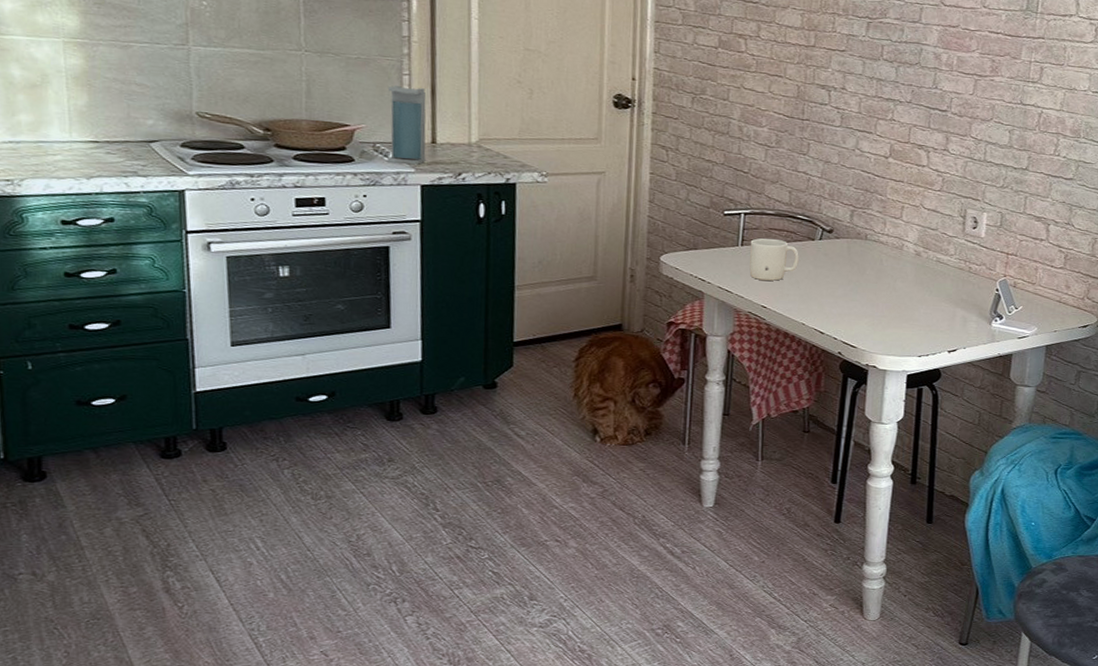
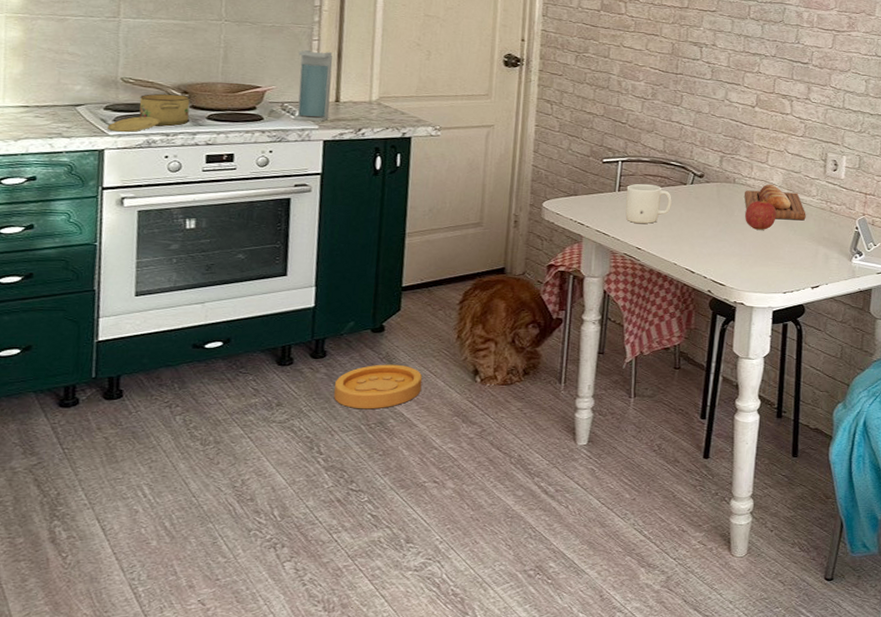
cooking pot: none [185,130,274,172] -> present [106,93,191,133]
pet bowl: none [447,421,540,467] -> present [334,364,423,410]
bread loaf: none [877,241,943,281] -> present [744,183,806,221]
fruit: none [878,257,912,290] -> present [745,199,777,230]

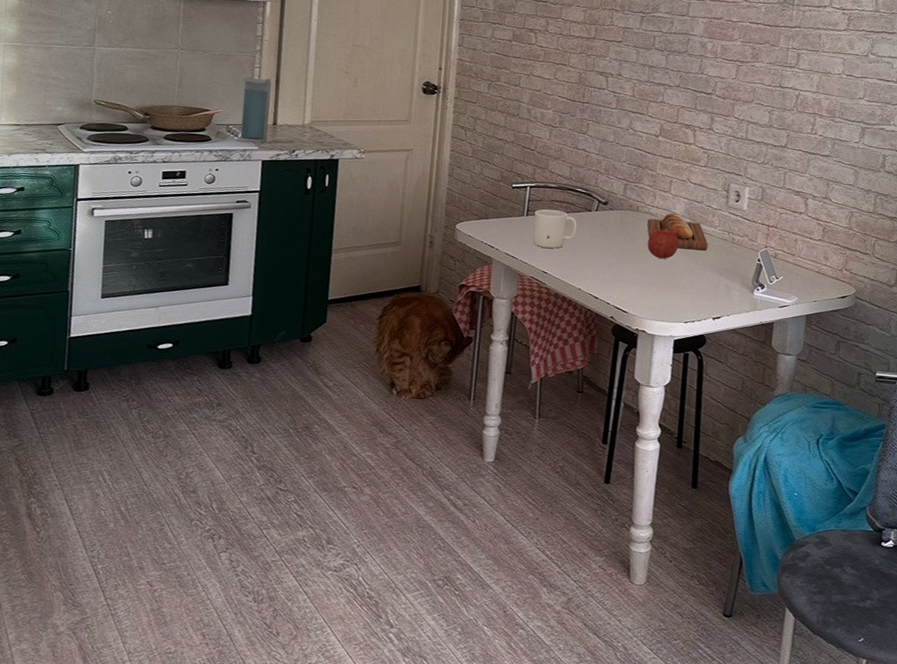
cooking pot: present [106,93,191,133] -> none [81,115,151,150]
pet bowl: present [334,364,423,410] -> none [266,372,345,415]

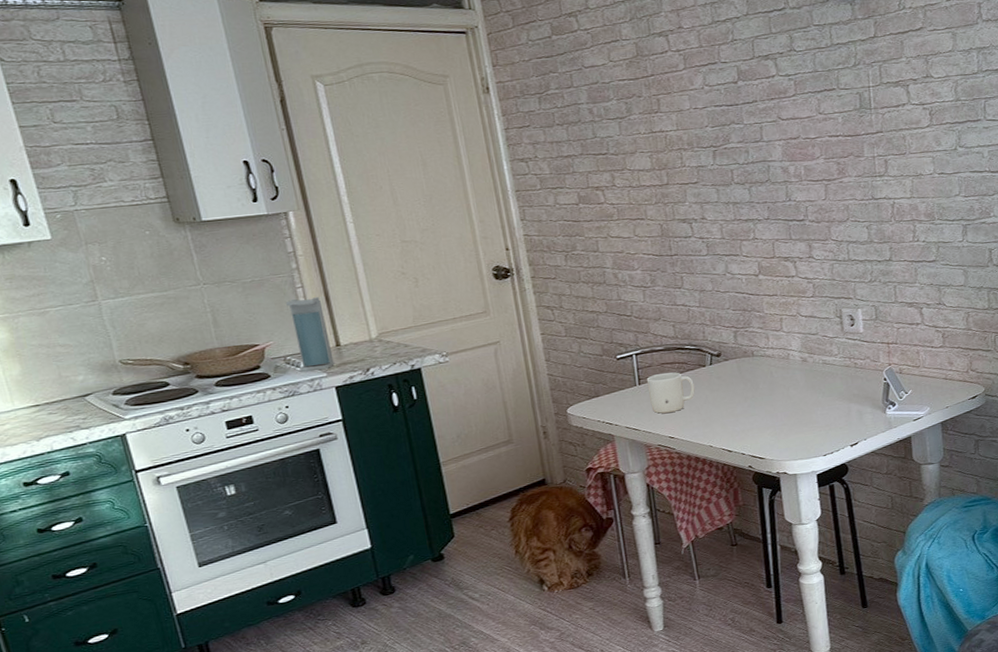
bread loaf: present [647,213,708,251] -> none [765,350,832,385]
fruit: present [648,228,679,259] -> none [770,366,802,399]

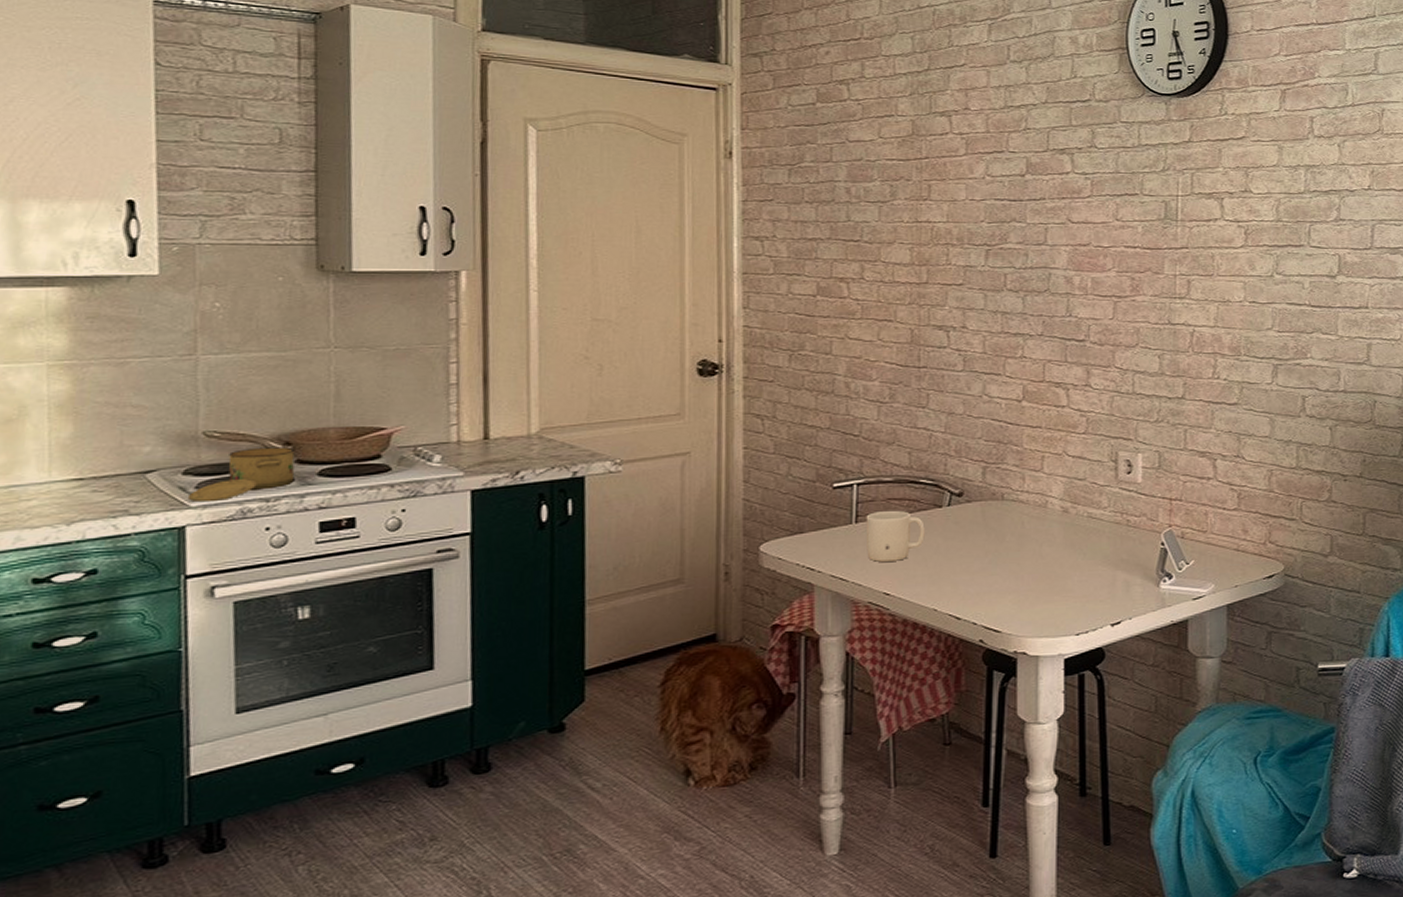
cooking pot: none [121,366,199,416] -> present [187,447,295,503]
soap dispenser: present [286,297,335,373] -> none [430,377,478,469]

